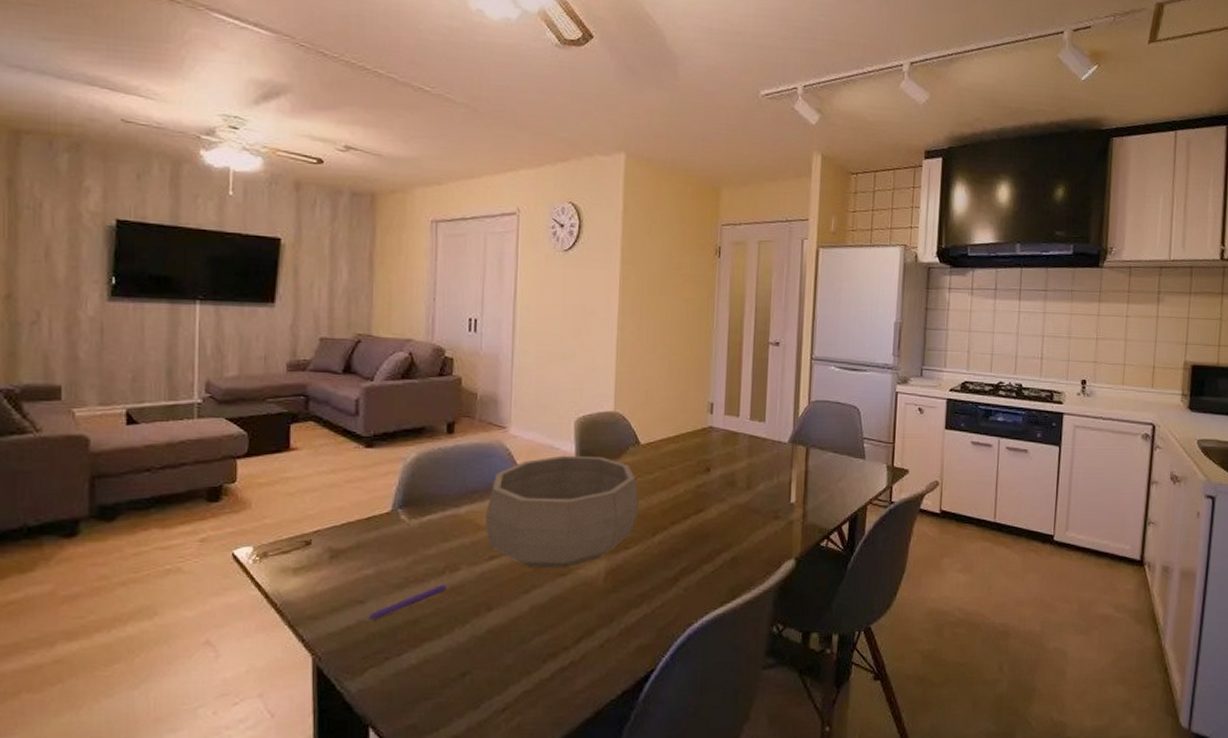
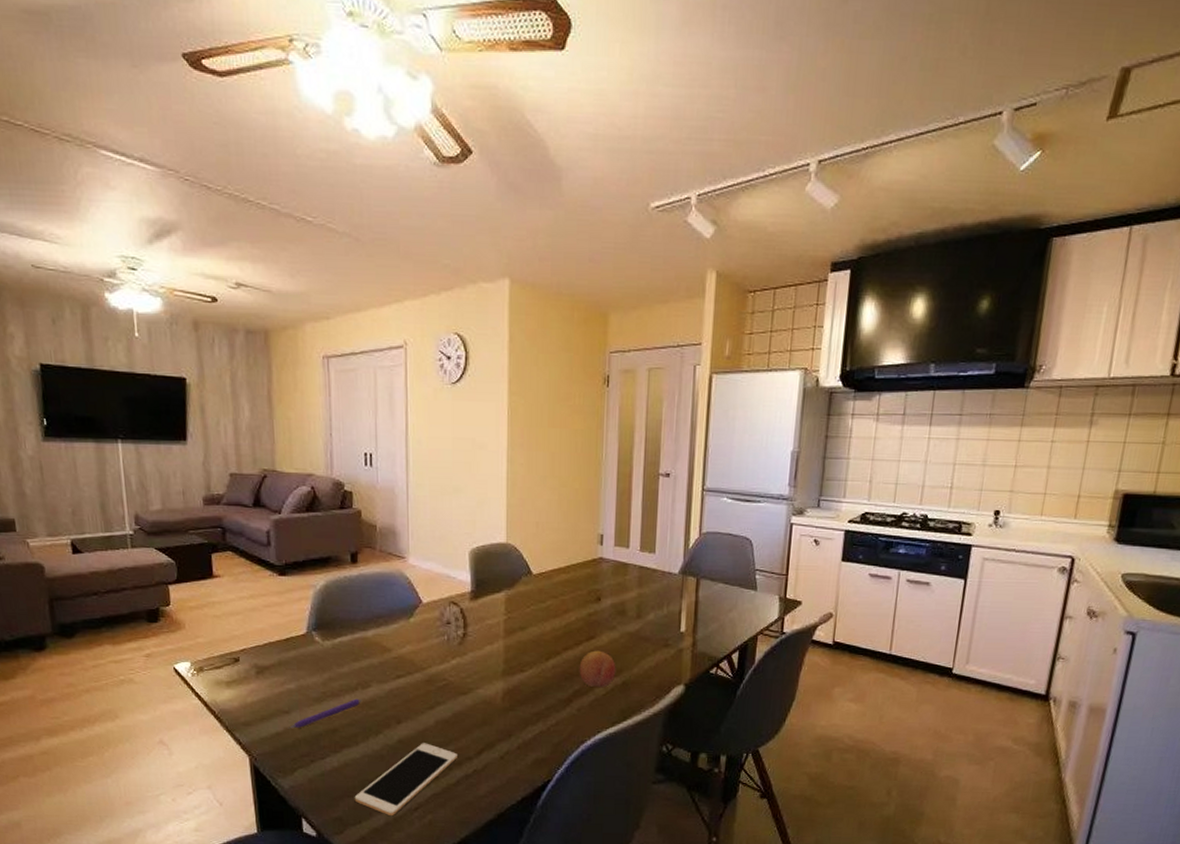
cell phone: none [432,632,554,721] -> present [354,743,459,817]
decorative bowl: present [485,455,639,568] -> none [390,584,533,688]
fruit: none [686,524,725,565] -> present [579,650,616,688]

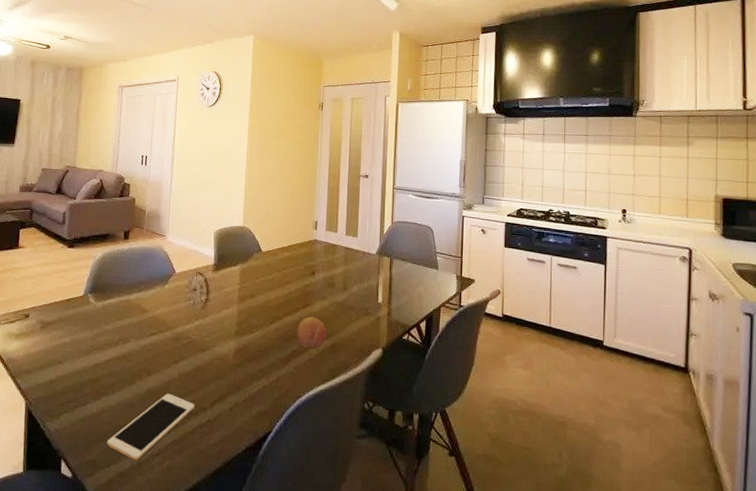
pen: present [288,698,363,729] -> none [60,352,122,377]

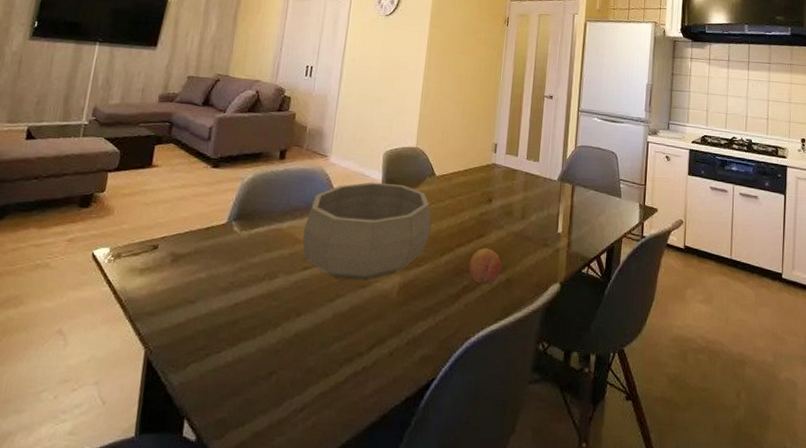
cell phone: present [106,393,196,461] -> none [241,337,350,418]
decorative bowl: none [148,258,261,346] -> present [302,182,432,281]

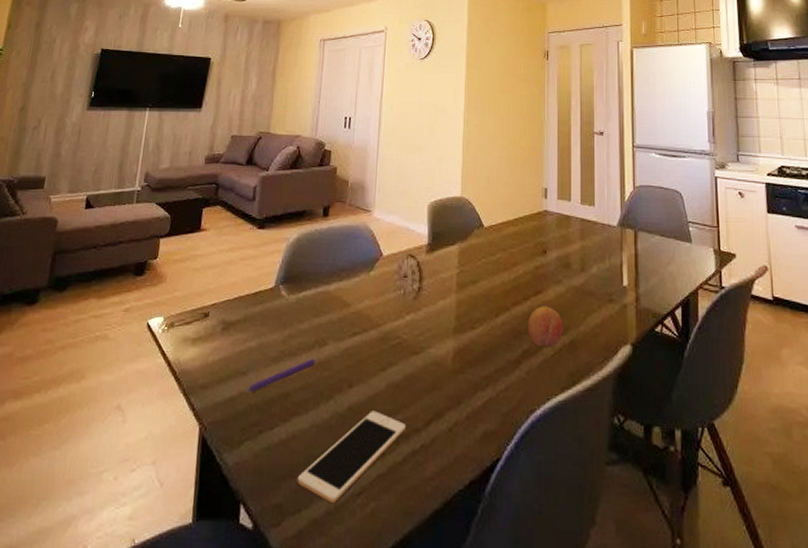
pen: none [190,289,268,320] -> present [242,358,318,393]
cell phone: none [241,337,350,418] -> present [297,411,407,504]
decorative bowl: present [302,182,432,281] -> none [350,237,483,347]

